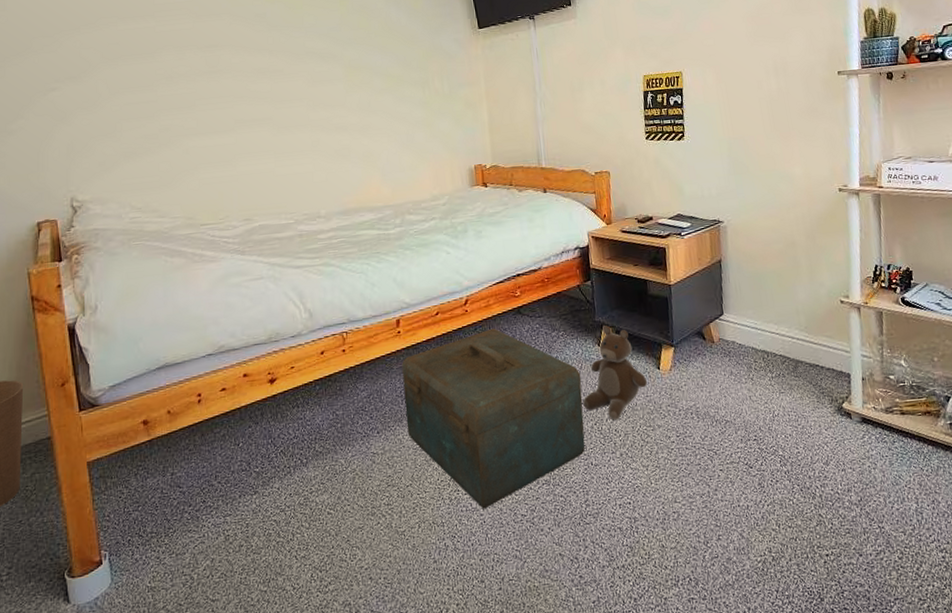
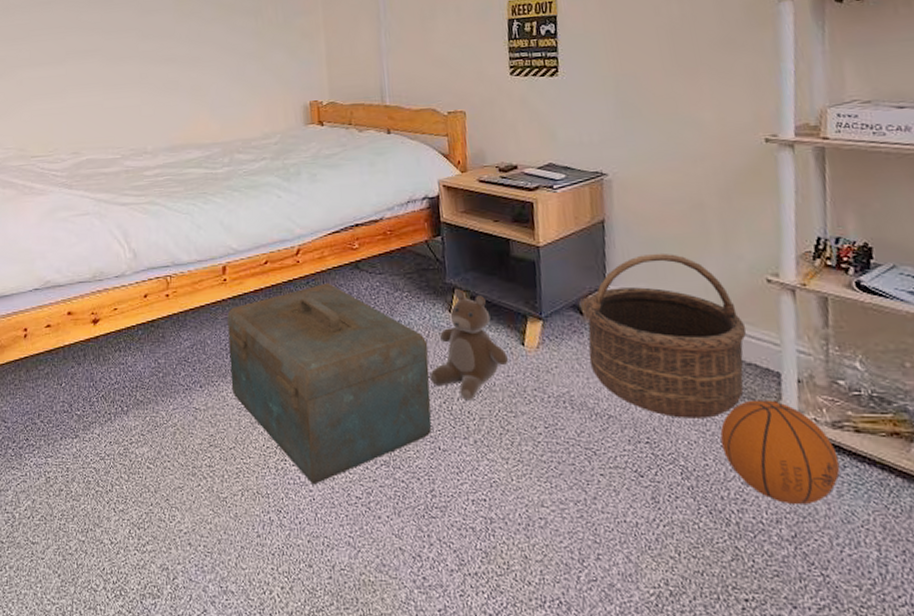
basket: none [706,284,827,418] -> present [584,253,747,418]
basketball: none [808,396,891,476] -> present [720,400,841,504]

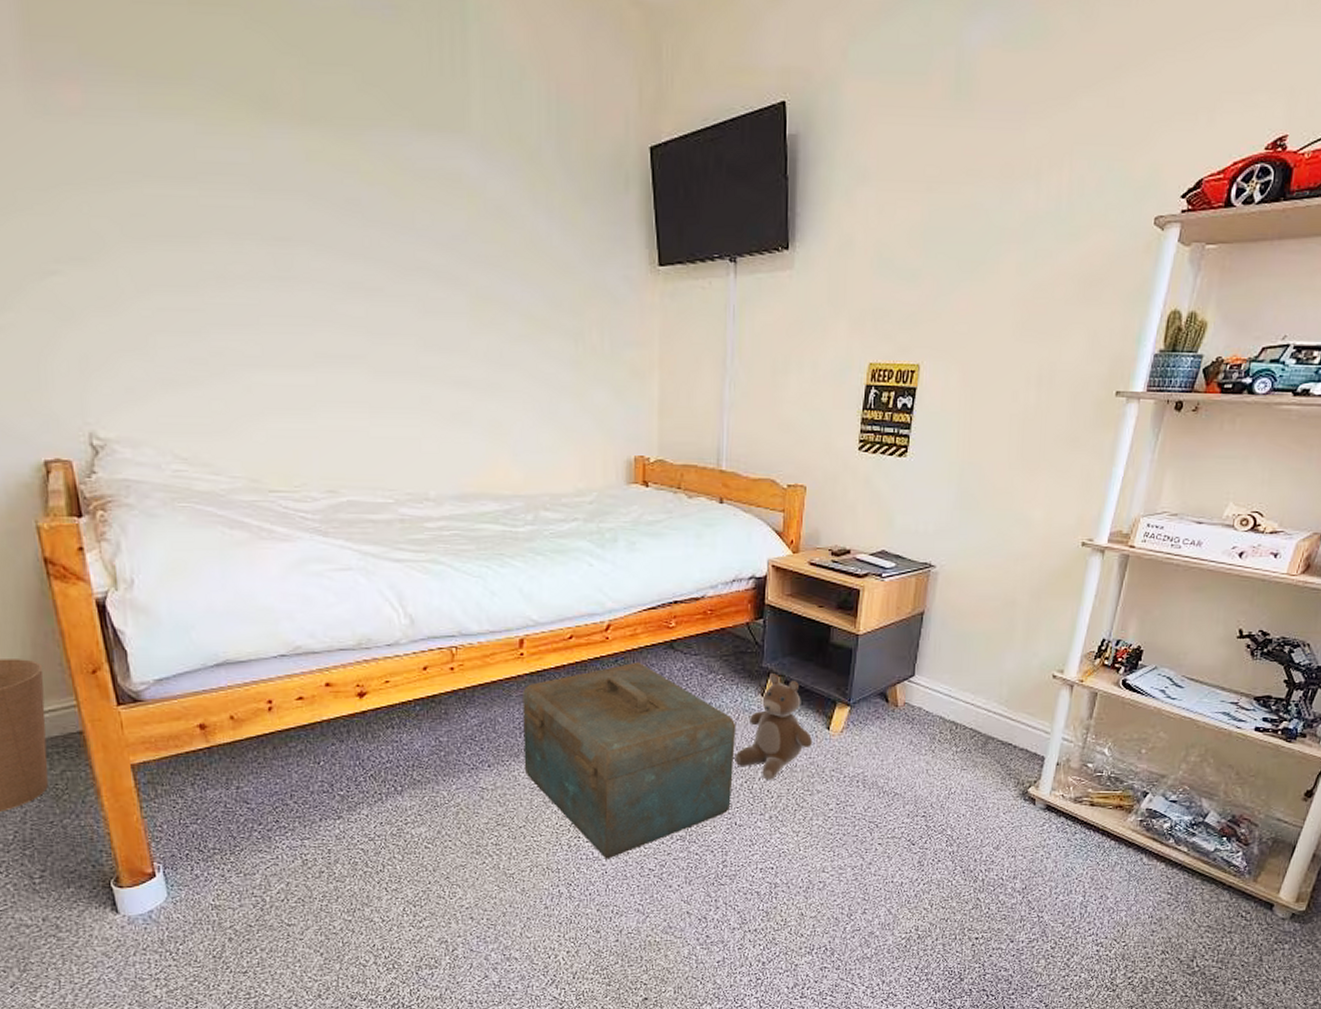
basket: present [584,253,747,418] -> none [886,646,1026,795]
basketball: present [720,400,841,504] -> none [984,780,1073,863]

